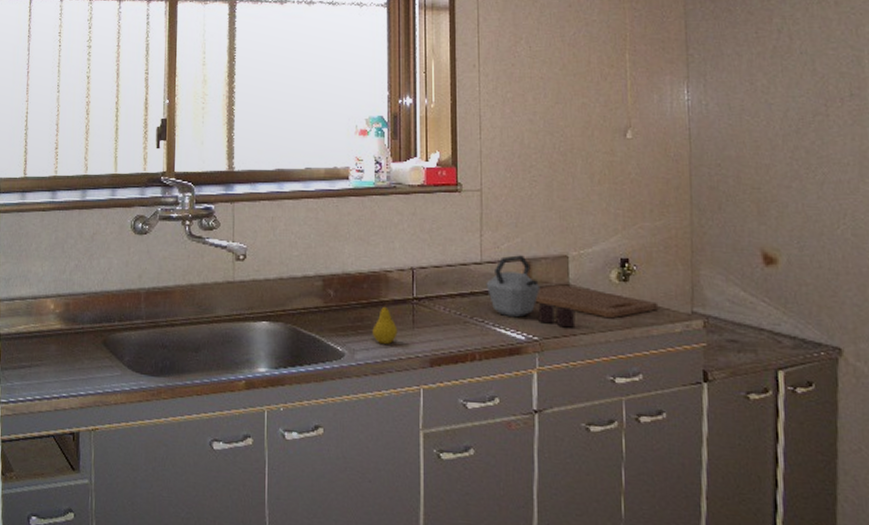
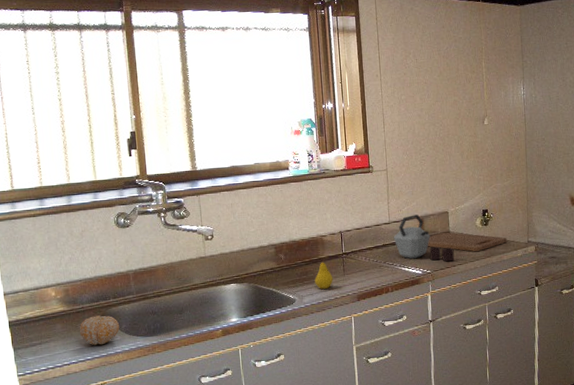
fruit: none [75,340,123,379] -> present [79,315,120,346]

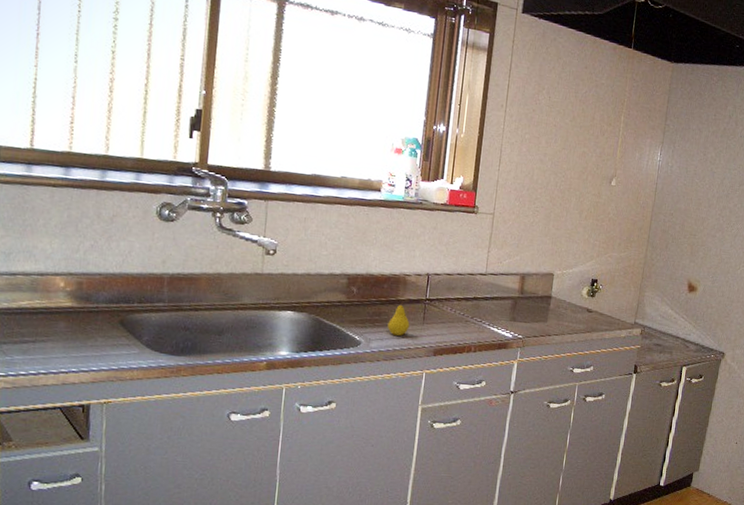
fruit: present [79,315,120,346] -> none [87,319,141,356]
kettle: present [393,214,455,262] -> none [487,270,553,330]
cutting board: present [427,232,508,252] -> none [523,295,613,325]

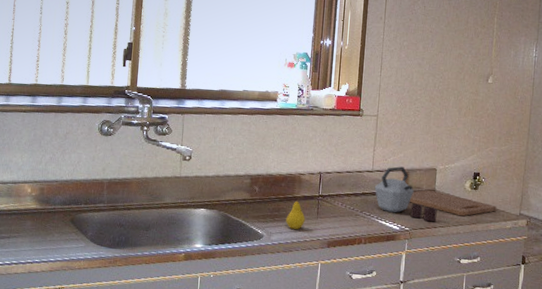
kettle: none [487,270,553,330] -> present [374,166,438,222]
cutting board: none [523,295,613,325] -> present [409,189,497,217]

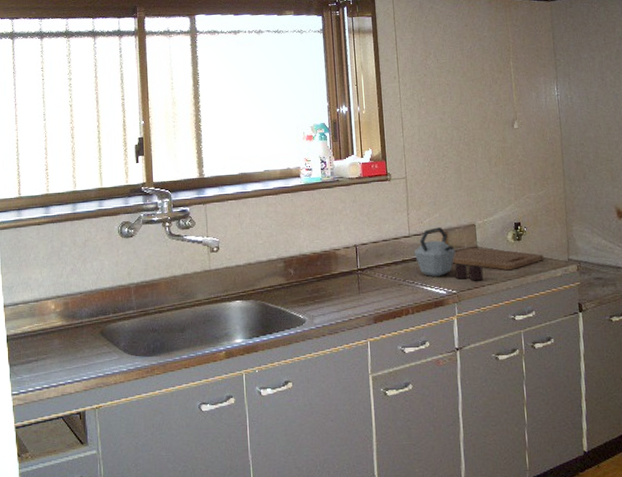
fruit: present [286,195,305,229] -> none [326,272,347,309]

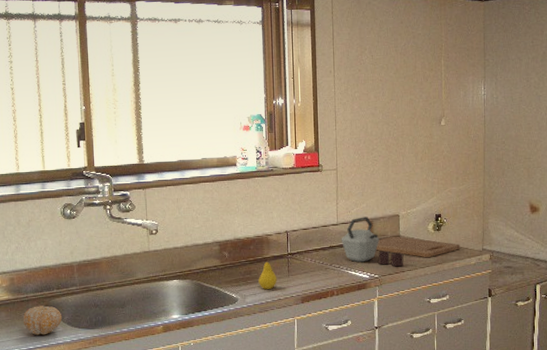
fruit: none [77,331,119,365] -> present [23,306,63,336]
fruit: none [326,272,347,309] -> present [258,256,277,289]

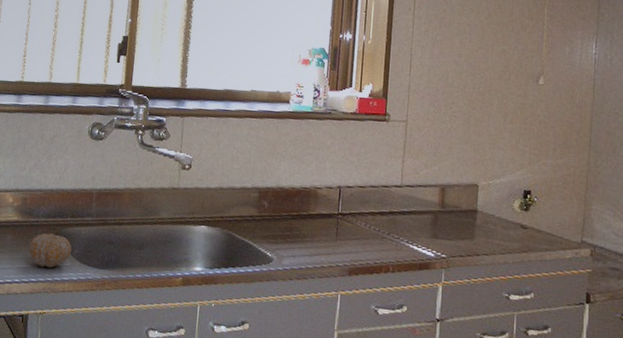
fruit: present [258,256,277,289] -> none [299,213,322,253]
kettle: present [341,217,404,267] -> none [403,181,480,249]
cutting board: present [376,236,461,258] -> none [445,209,554,243]

